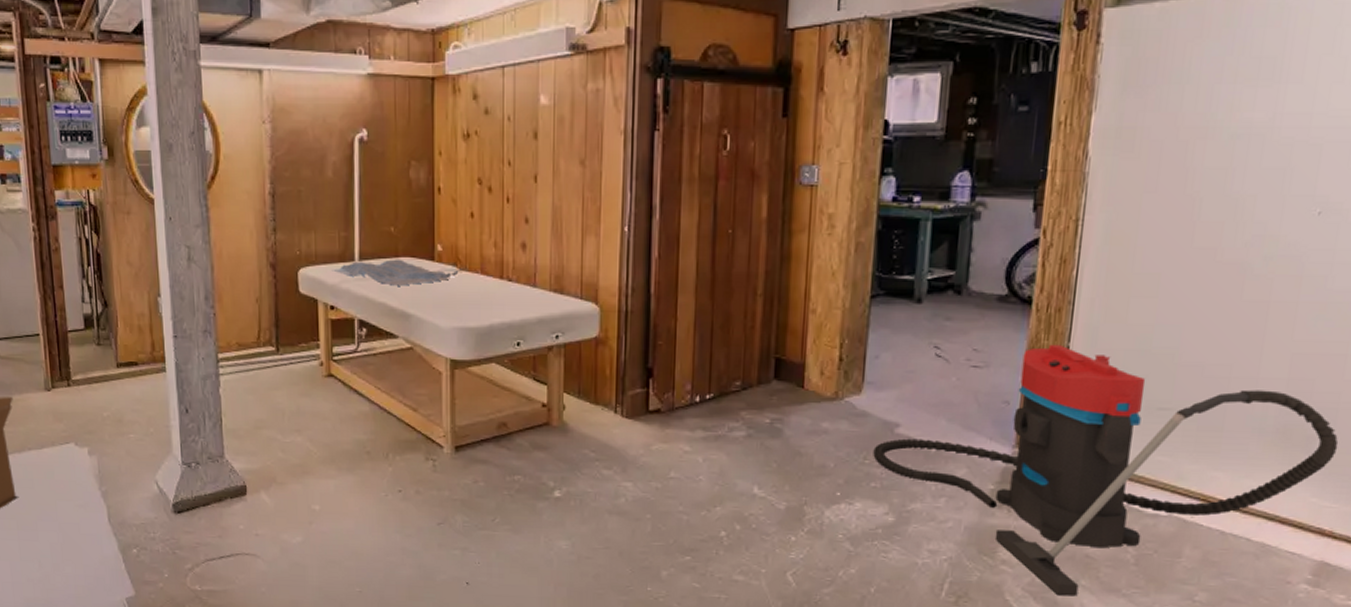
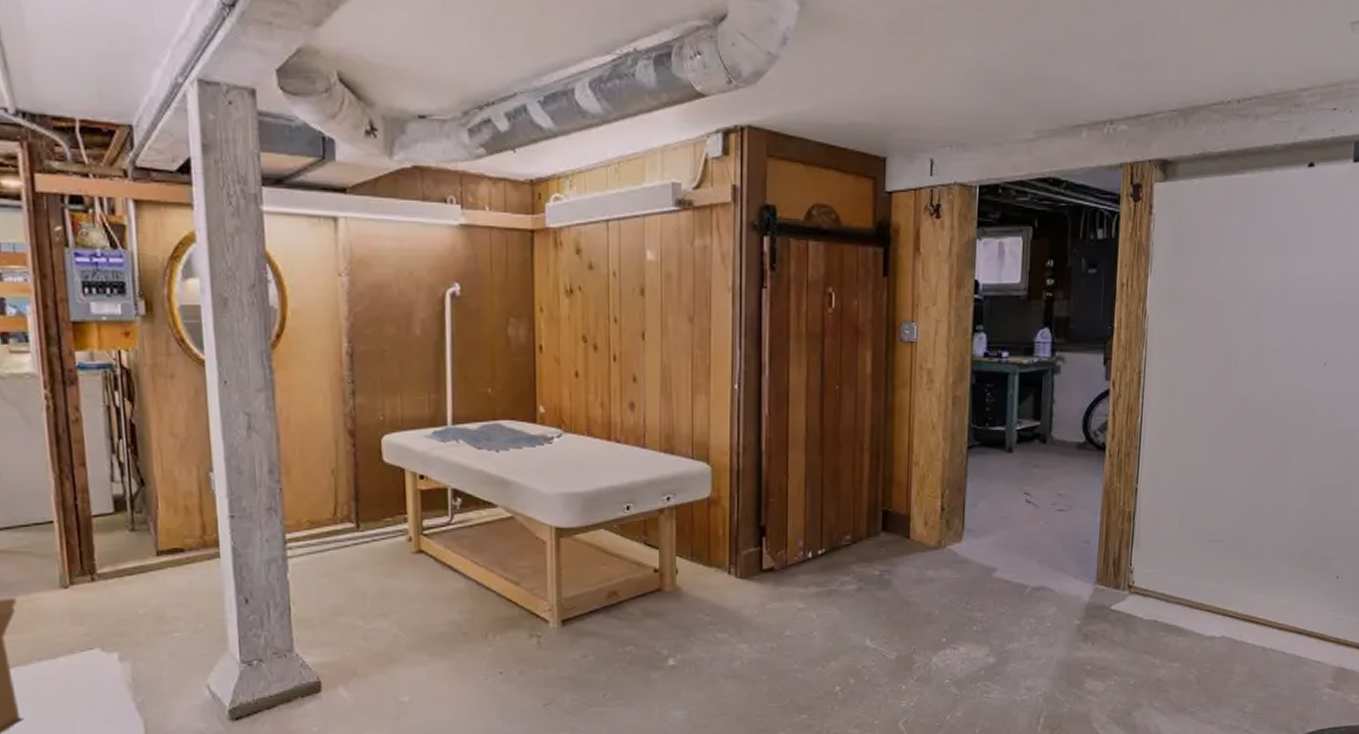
vacuum cleaner: present [873,344,1339,597] -> none [974,486,1347,719]

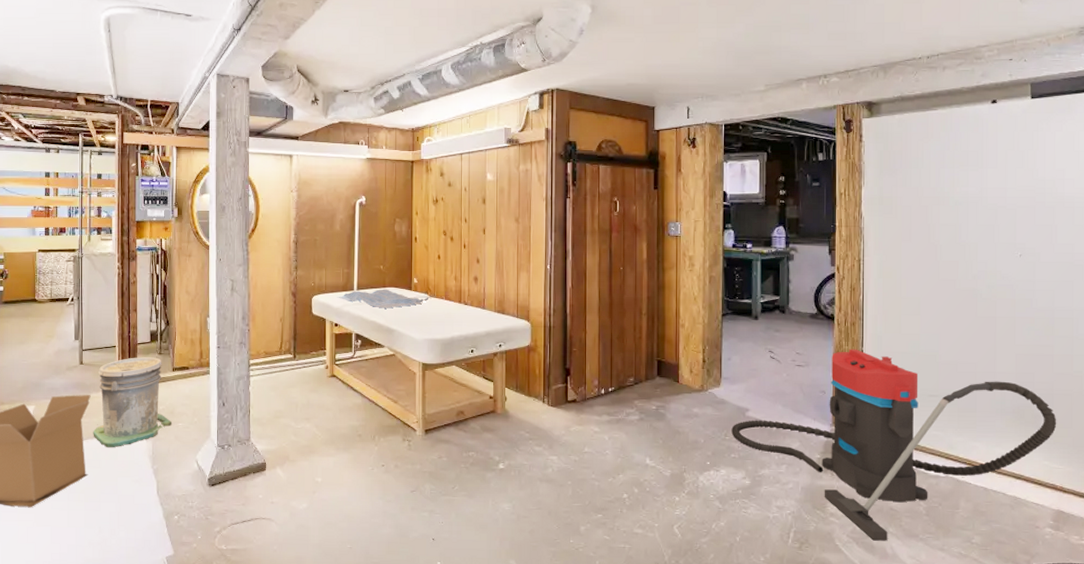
bucket: none [25,536,162,677] -> present [93,357,171,448]
vacuum cleaner: none [974,486,1347,719] -> present [731,349,1057,541]

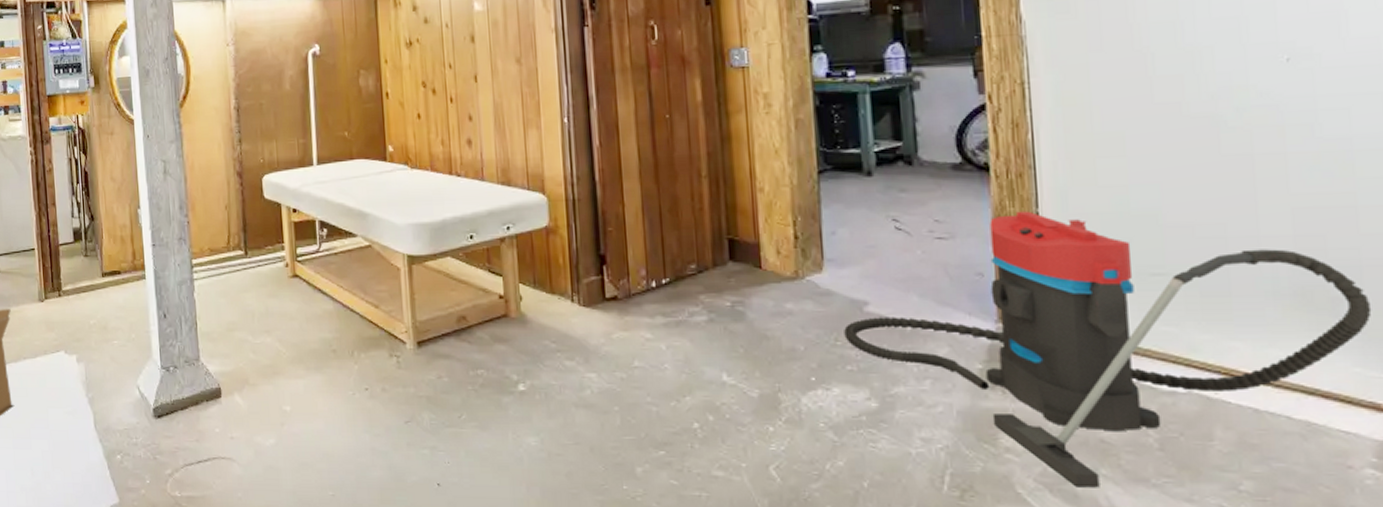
bucket: present [93,357,171,448] -> none [16,261,105,373]
towel: present [337,289,432,309] -> none [293,161,413,187]

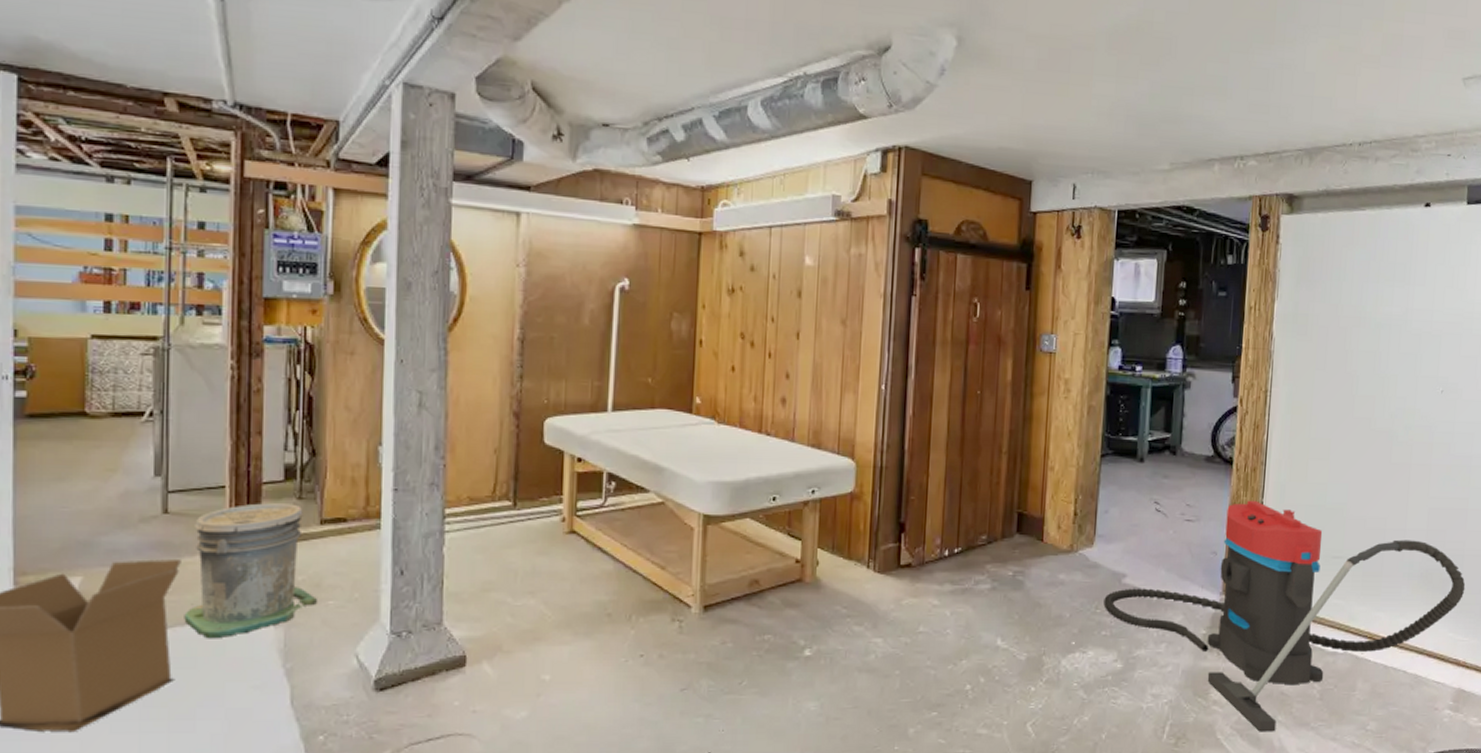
bucket: none [16,261,105,373] -> present [184,503,317,639]

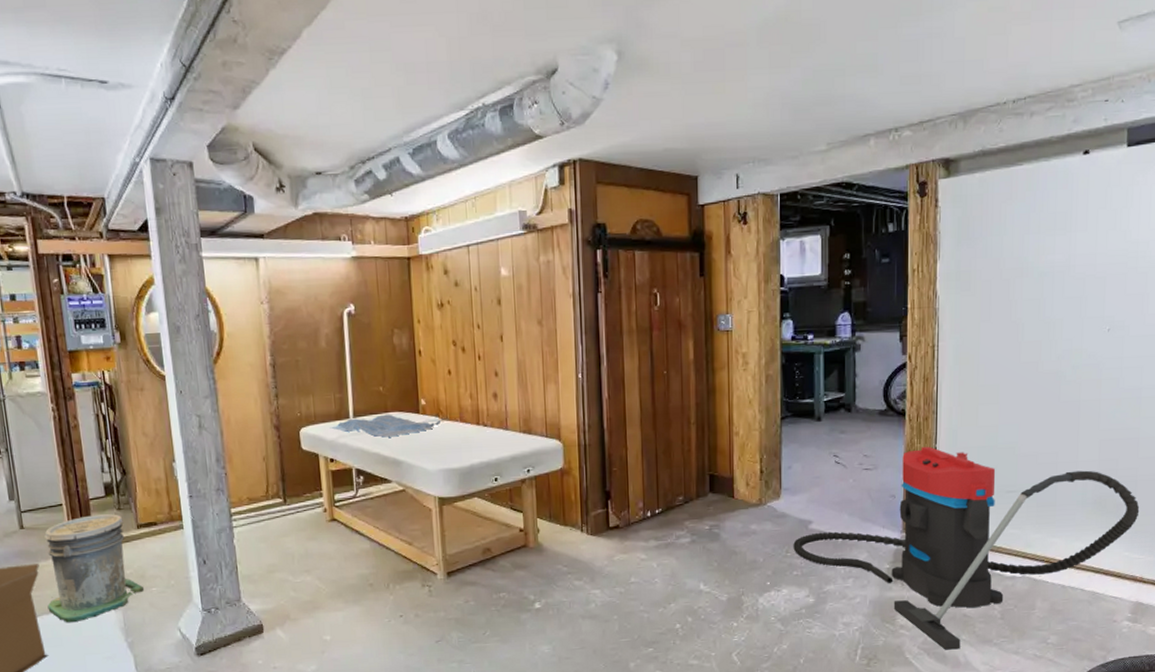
towel: none [581,410,720,438] -> present [330,414,444,438]

